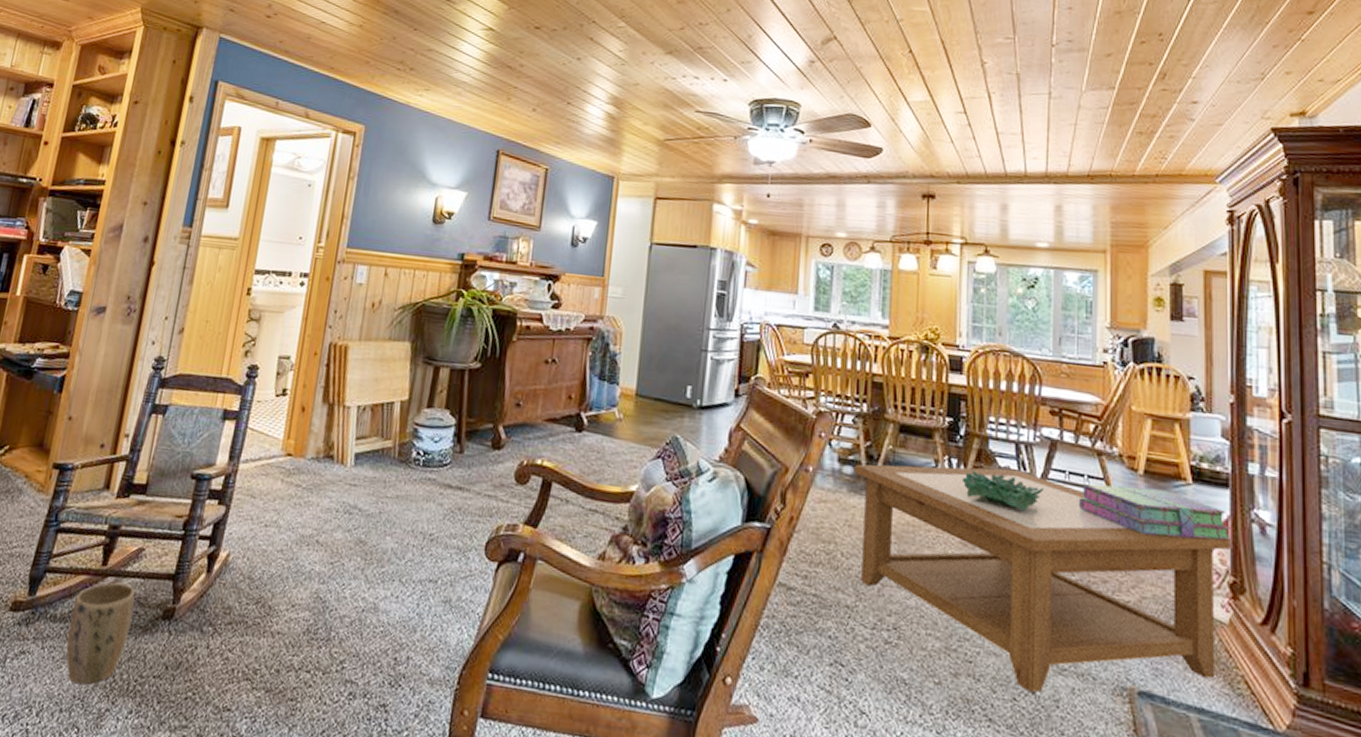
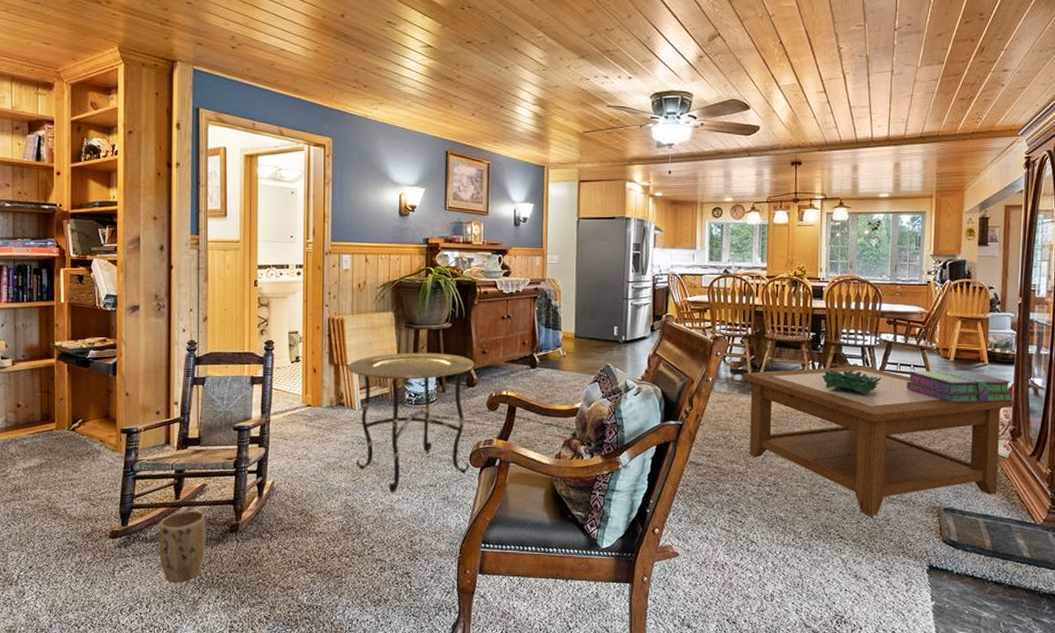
side table: none [337,395,505,587] -> present [346,352,475,493]

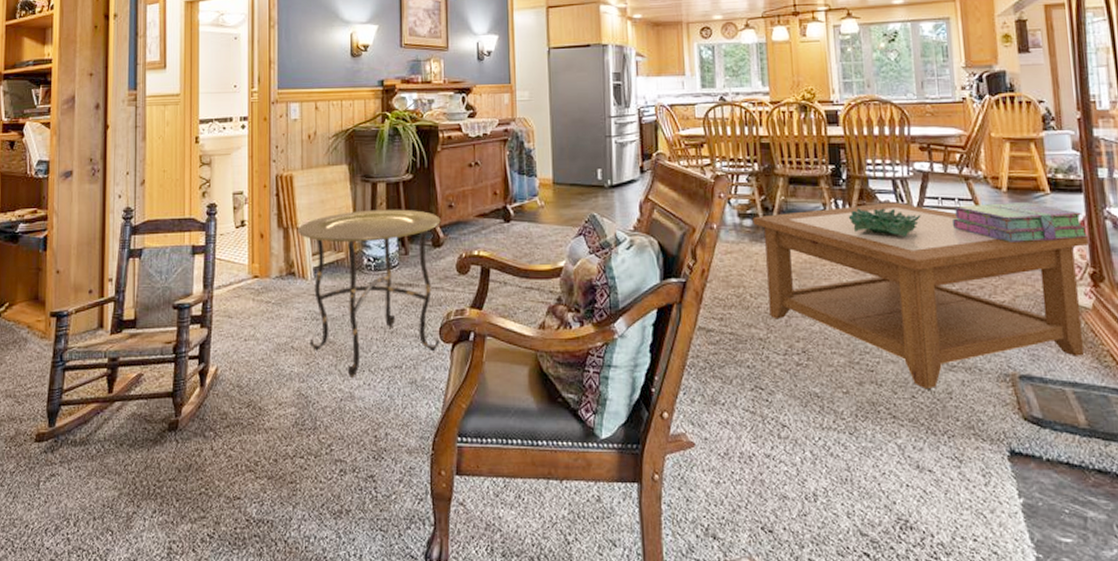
plant pot: present [158,510,207,583] -> none [89,406,143,495]

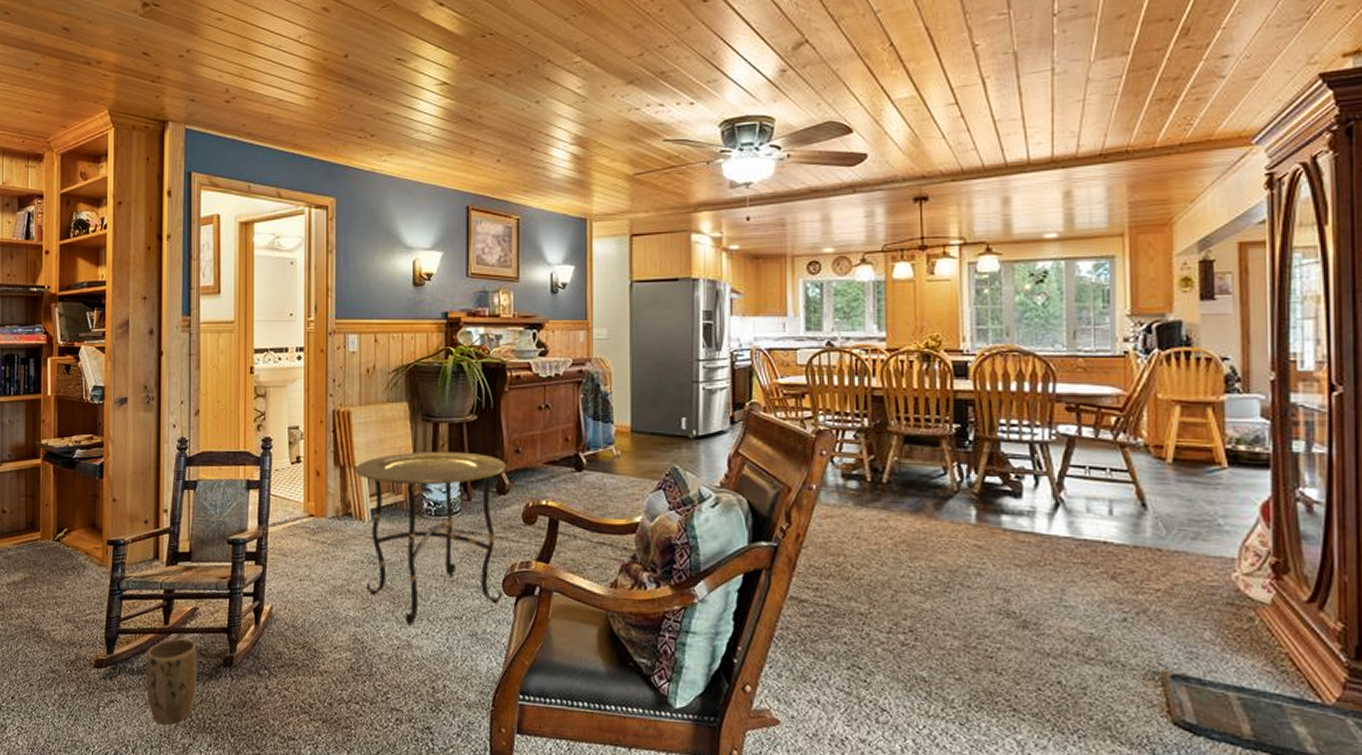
plant pot: none [89,406,143,495] -> present [146,638,198,725]
coffee table: present [752,202,1090,390] -> none [859,469,1274,683]
decorative bowl: present [848,208,921,237] -> none [973,475,1063,509]
stack of books: present [951,202,1088,242] -> none [1100,476,1274,523]

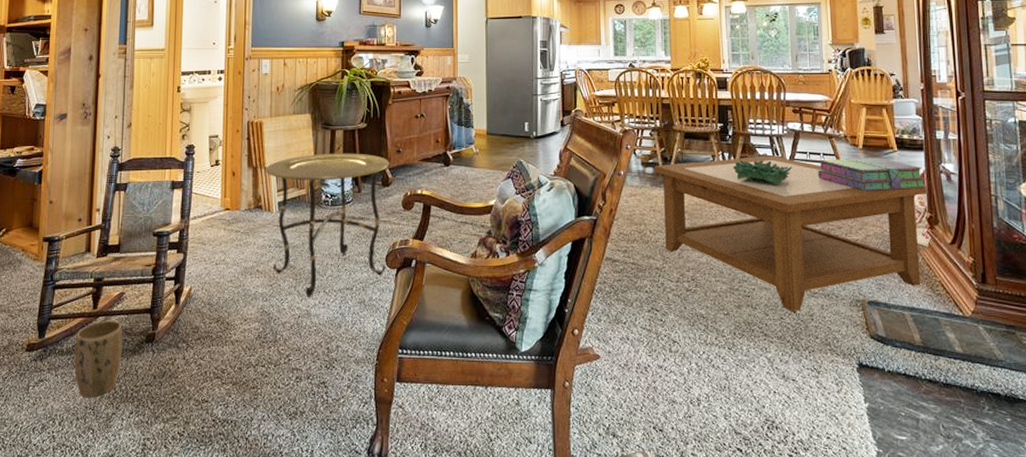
coffee table: none [859,469,1274,683] -> present [654,155,928,312]
decorative bowl: none [973,475,1063,509] -> present [732,160,793,184]
stack of books: none [1100,476,1274,523] -> present [817,158,927,191]

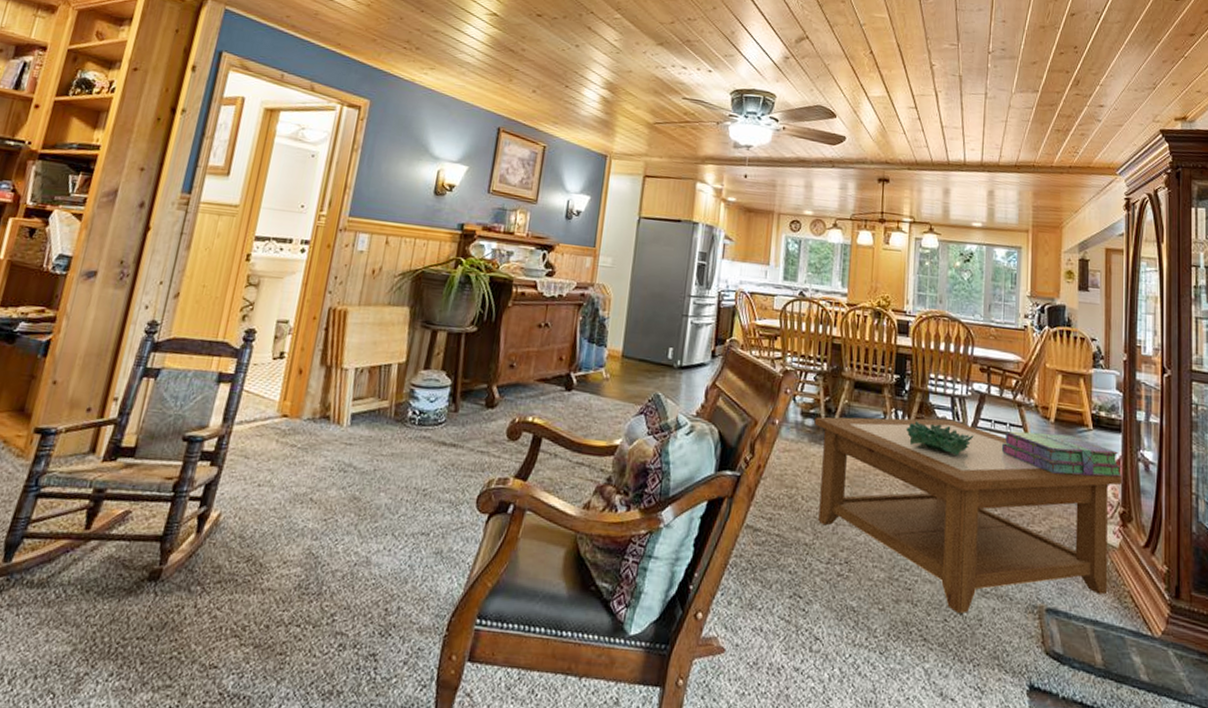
plant pot: present [74,320,123,398] -> none [43,545,120,650]
side table: present [264,153,390,297] -> none [331,358,499,541]

